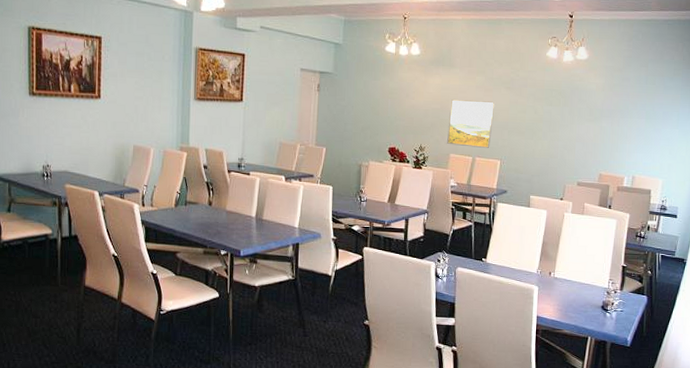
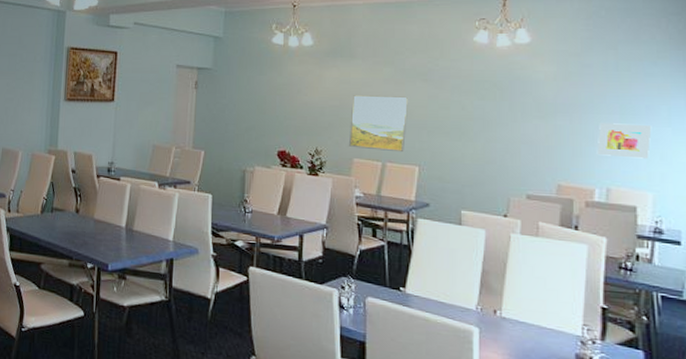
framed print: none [628,125,666,153] -> present [596,123,652,159]

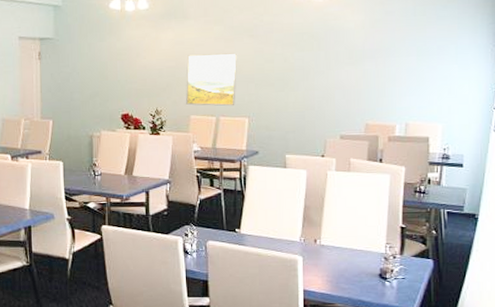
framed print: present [596,123,652,159] -> none [397,63,442,95]

